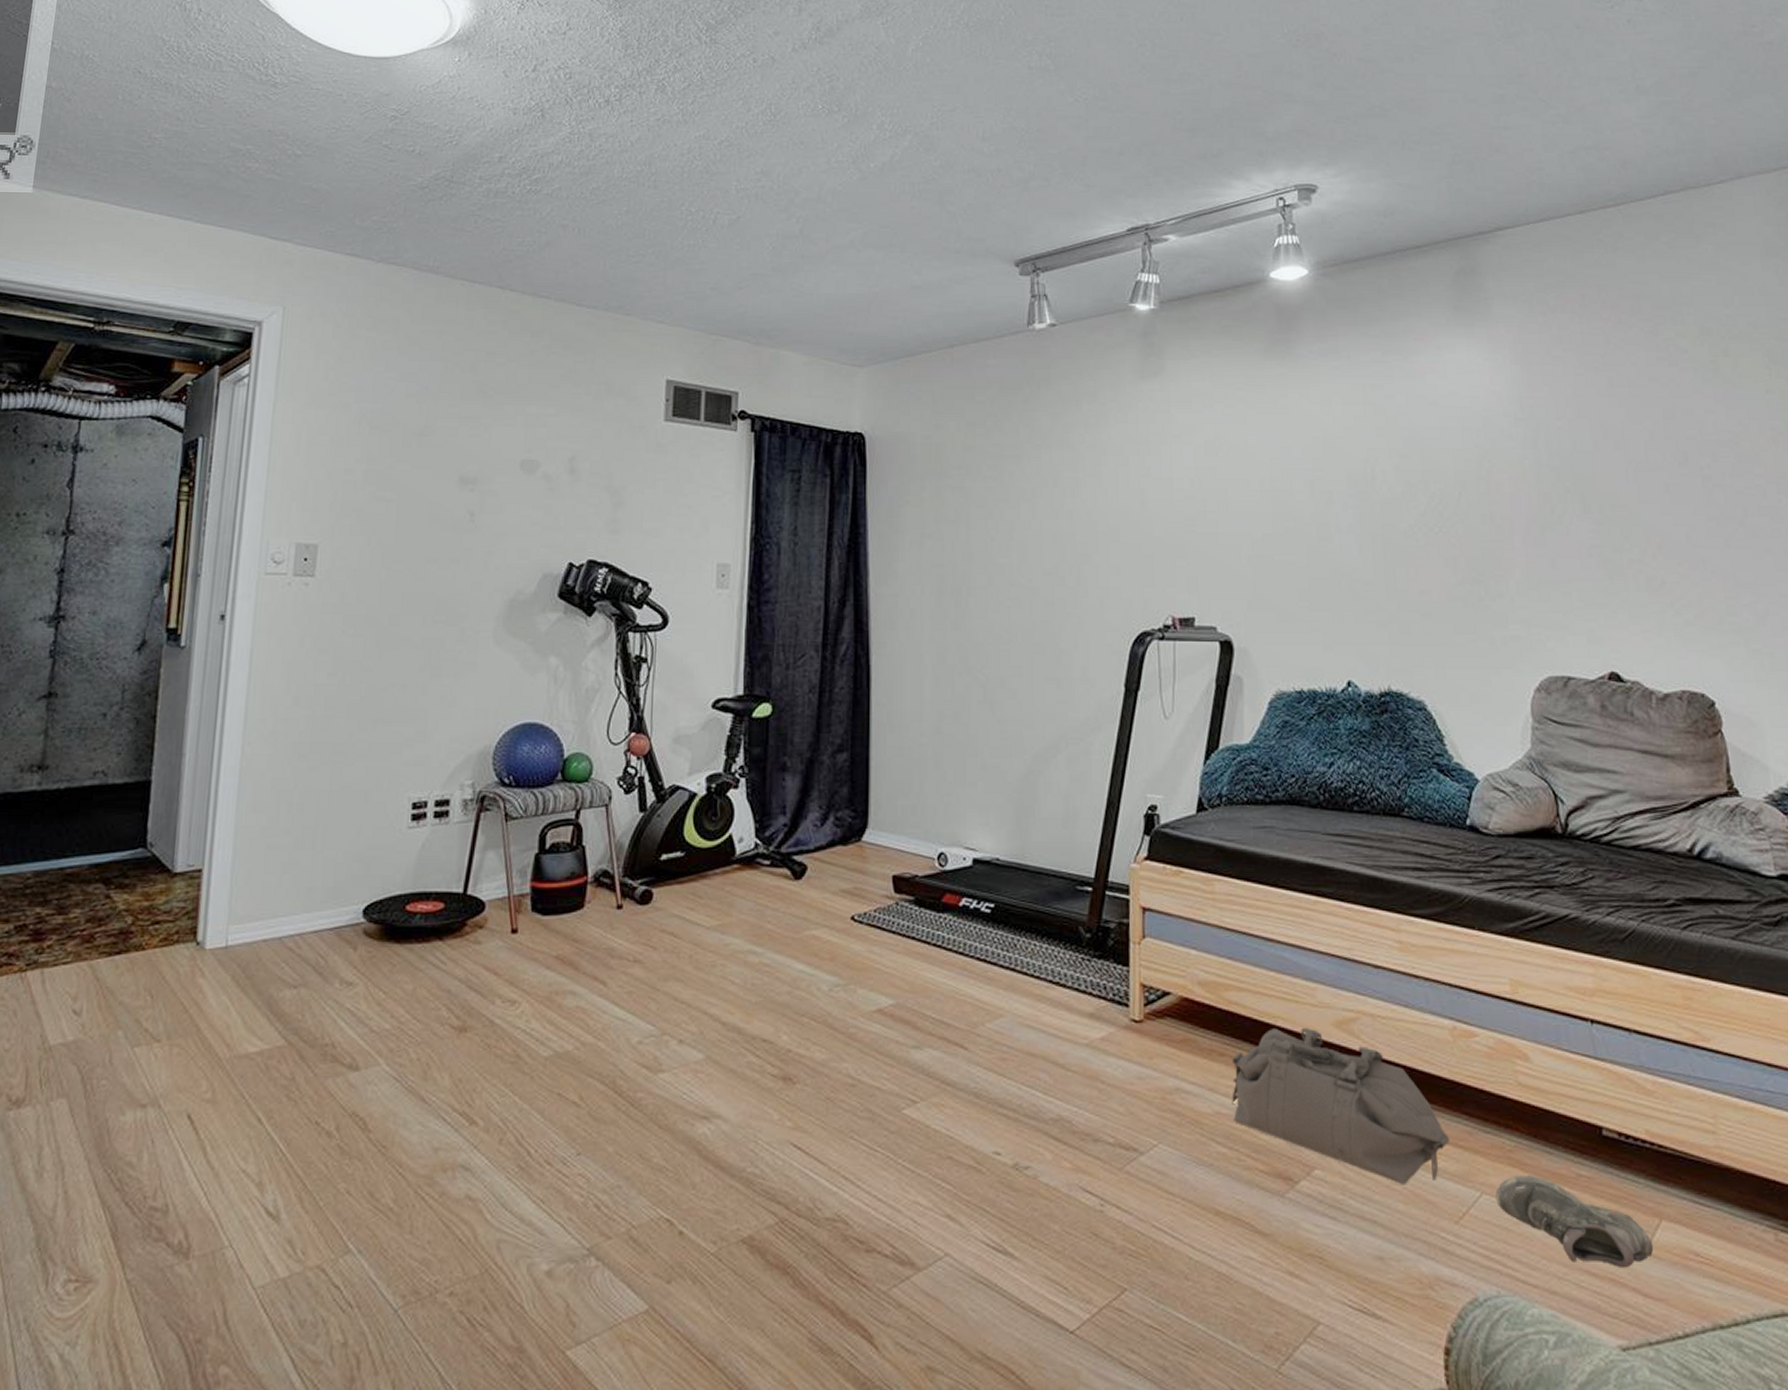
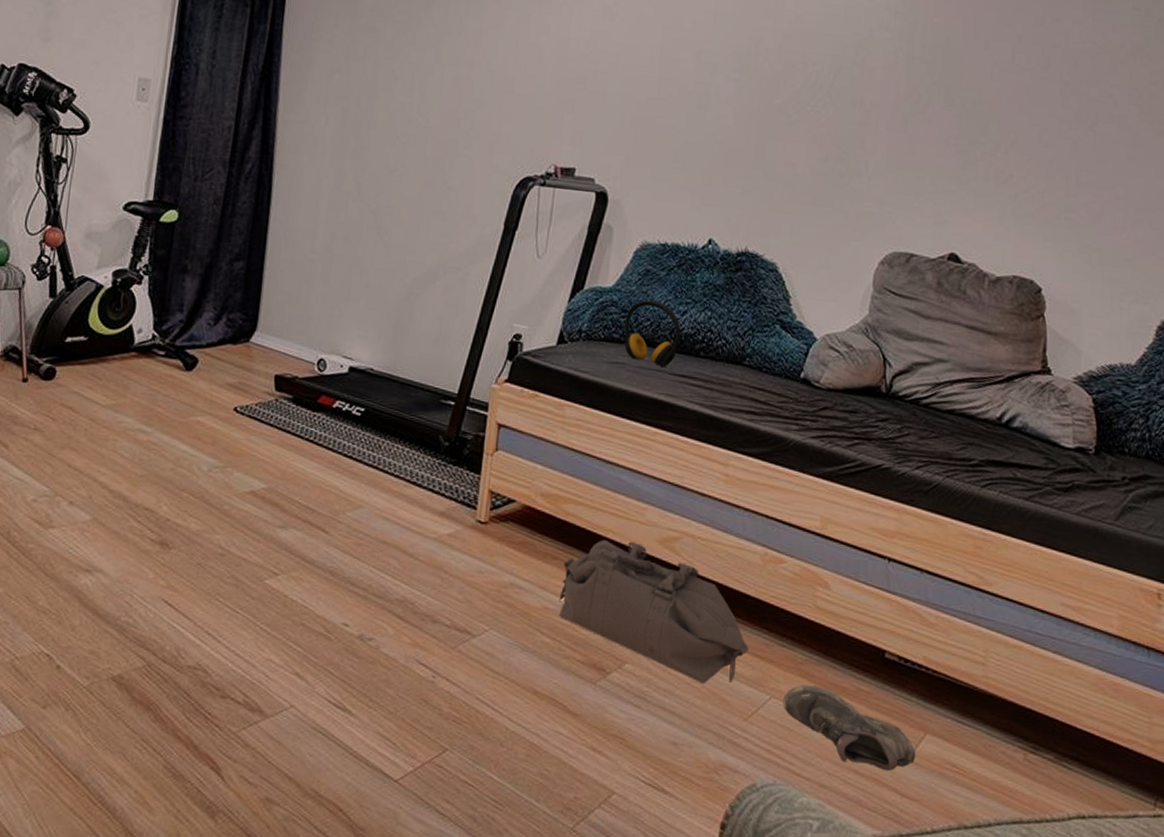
headphones: none [1267,754,1331,828] -> present [624,300,681,368]

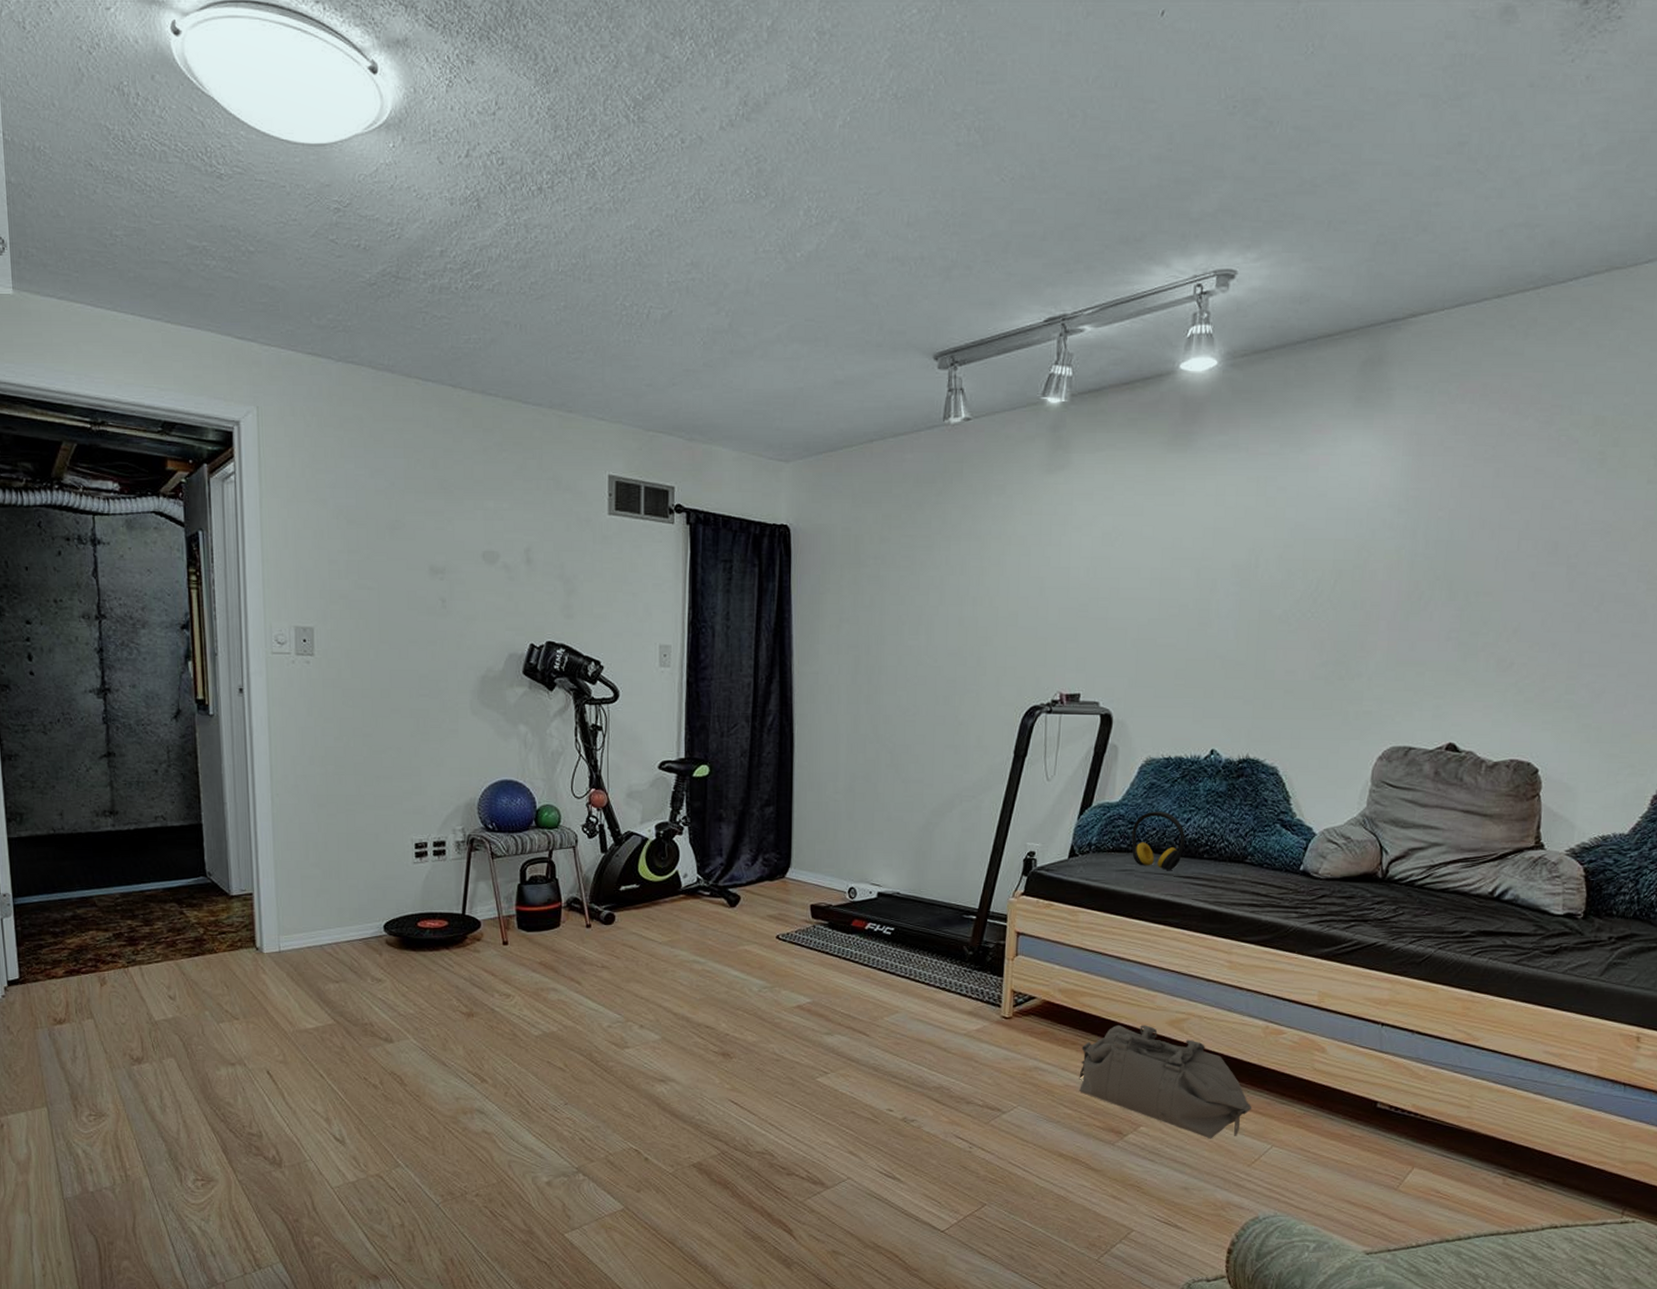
athletic shoe: present [783,684,916,771] -> none [1283,1133,1404,1200]

